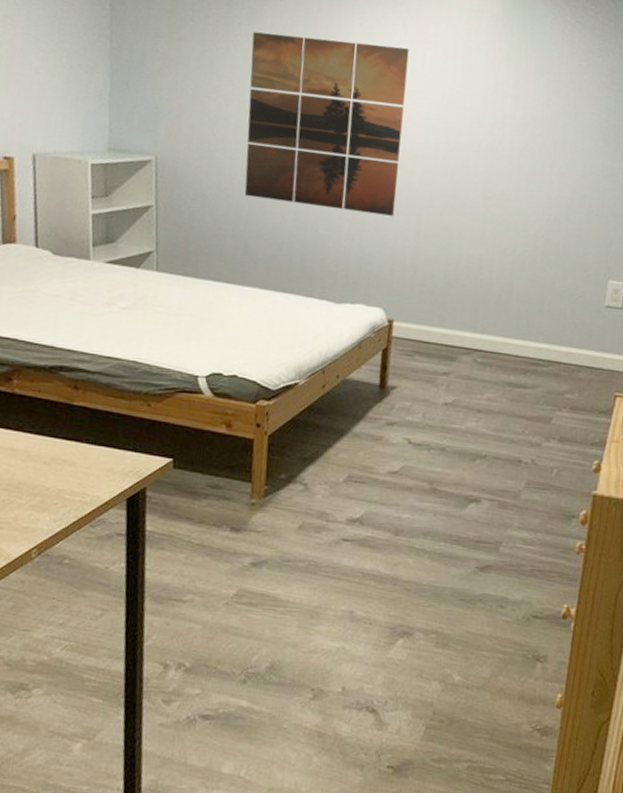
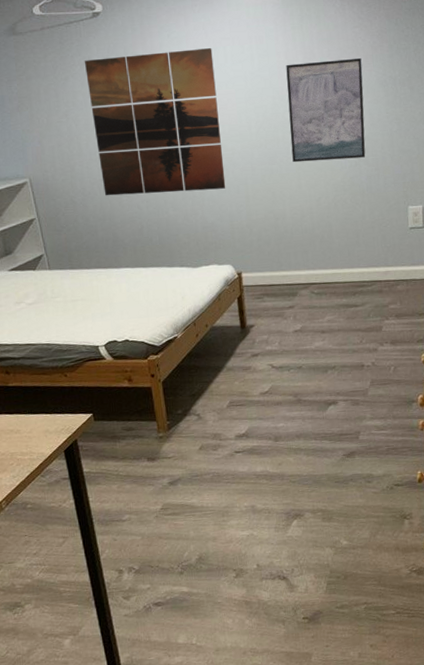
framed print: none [480,86,584,213] -> present [286,57,366,163]

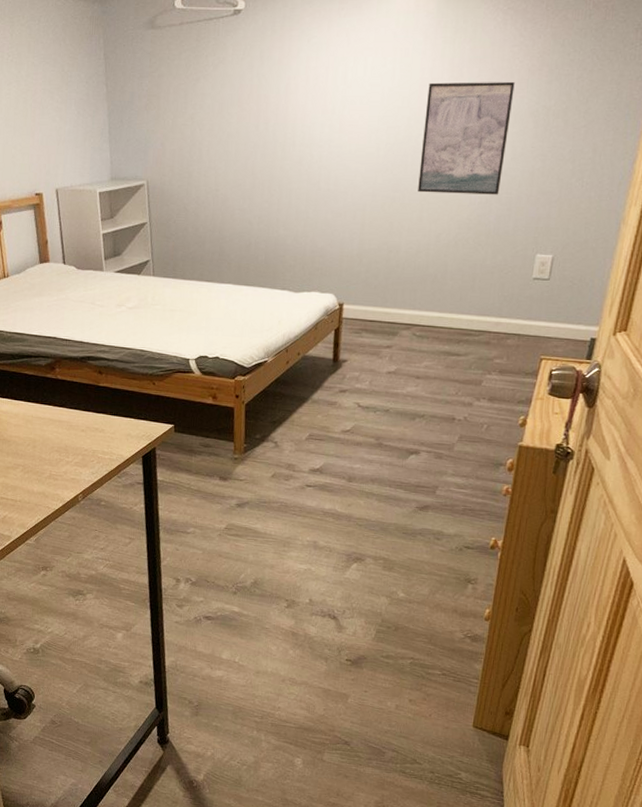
wall art: present [84,48,226,196] -> none [217,58,352,213]

